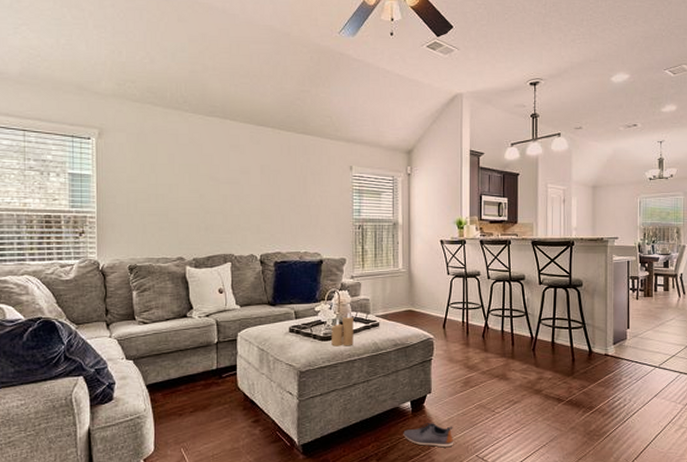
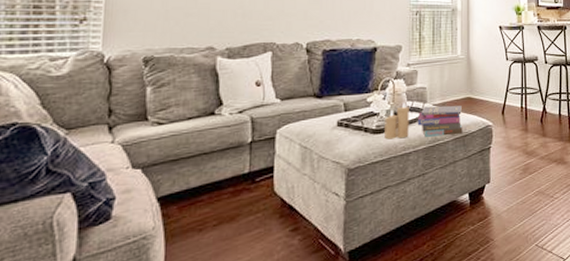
books: none [362,317,404,346] -> present [418,105,463,137]
shoe: present [403,423,454,449] -> none [461,214,514,241]

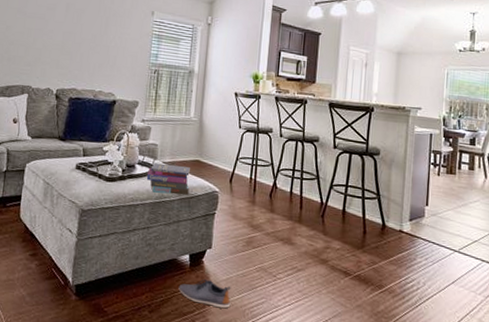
candle: present [384,102,409,140] -> none [116,155,141,190]
shoe: none [461,214,514,241] -> present [178,279,231,310]

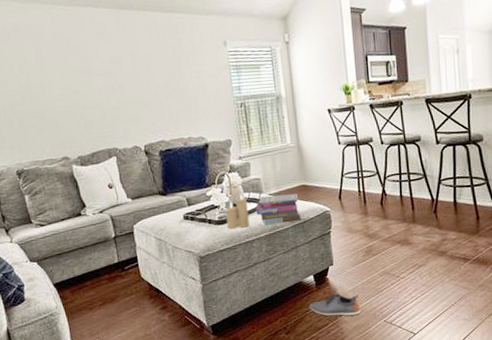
candle: none [116,155,141,190] -> present [225,194,250,229]

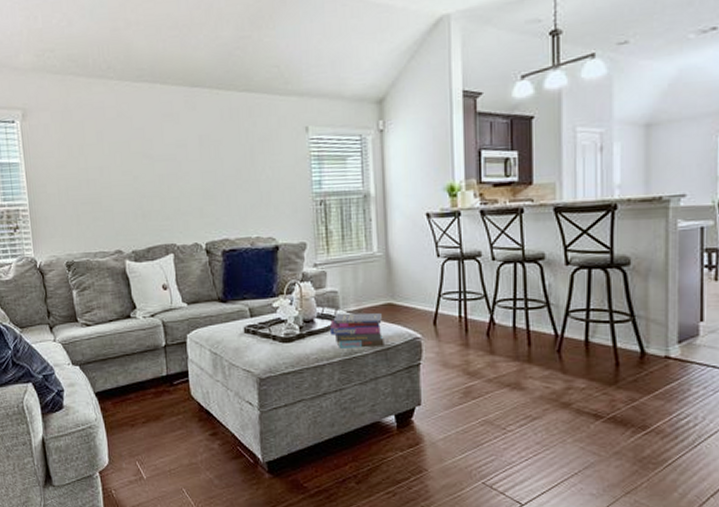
candle: present [225,194,250,229] -> none [293,308,321,349]
shoe: present [309,293,361,317] -> none [387,441,453,473]

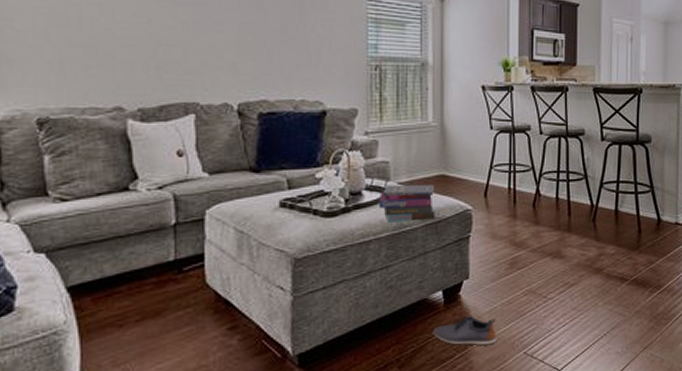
shoe: none [387,441,453,473] -> present [433,316,497,347]

